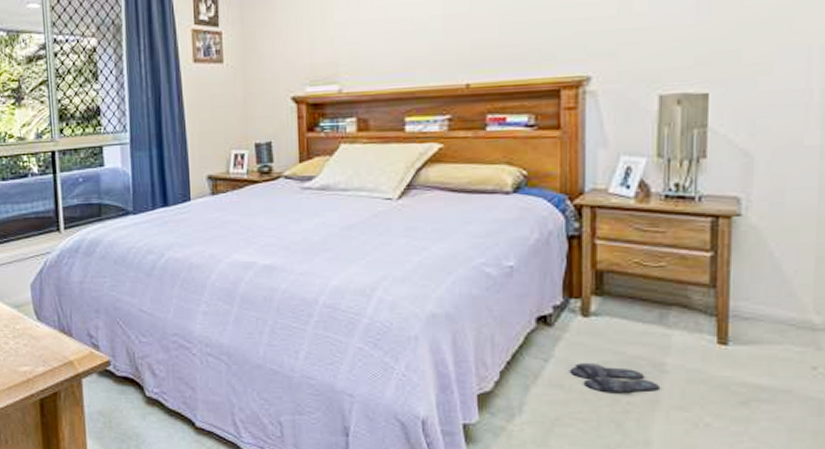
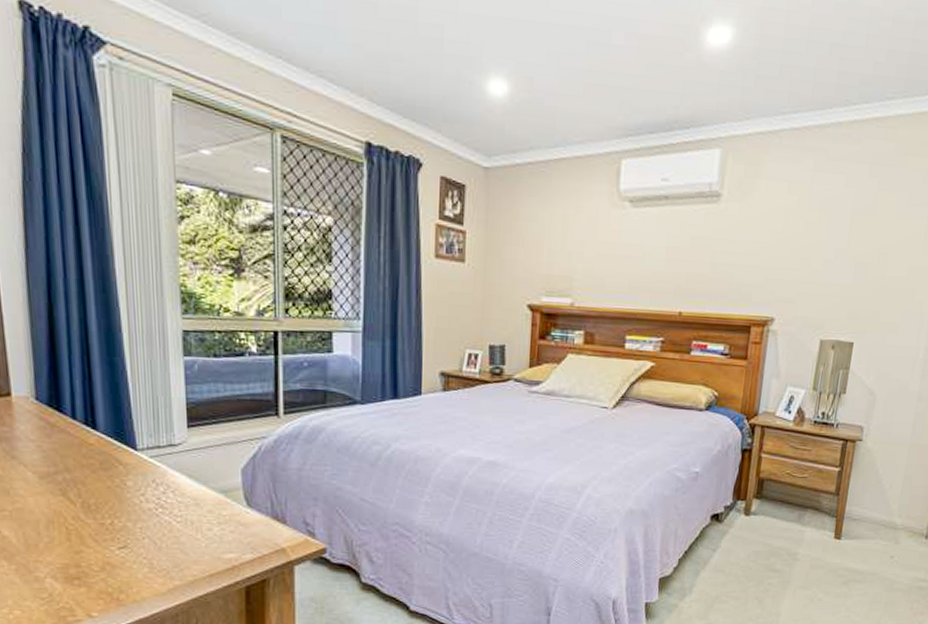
slippers: present [569,363,659,394] -> none [730,553,792,577]

